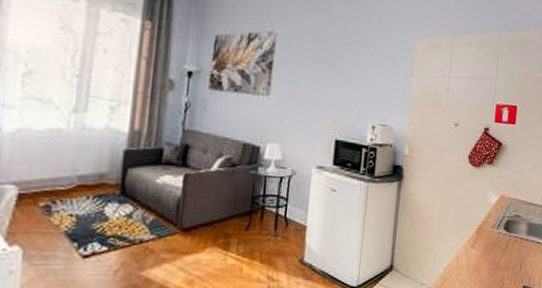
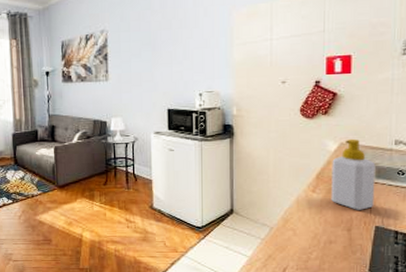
soap bottle: none [487,192,528,268] -> present [331,138,376,210]

